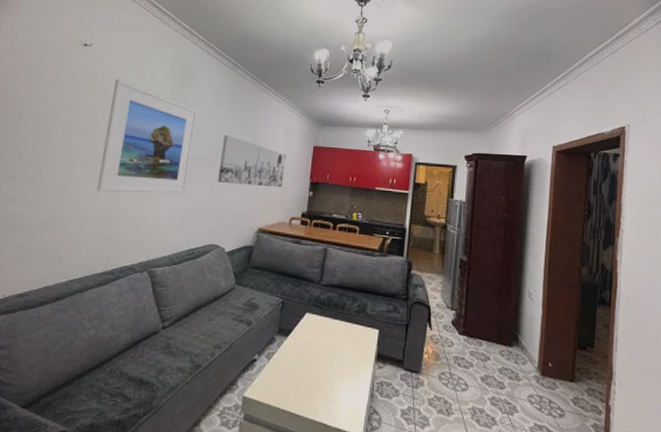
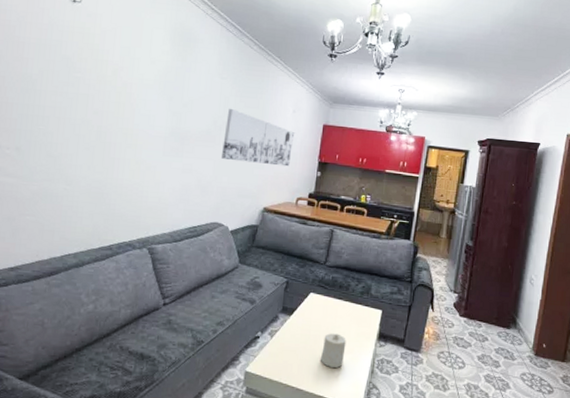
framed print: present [96,78,198,194] -> none [91,41,200,169]
candle: none [318,354,344,391] -> present [320,333,346,368]

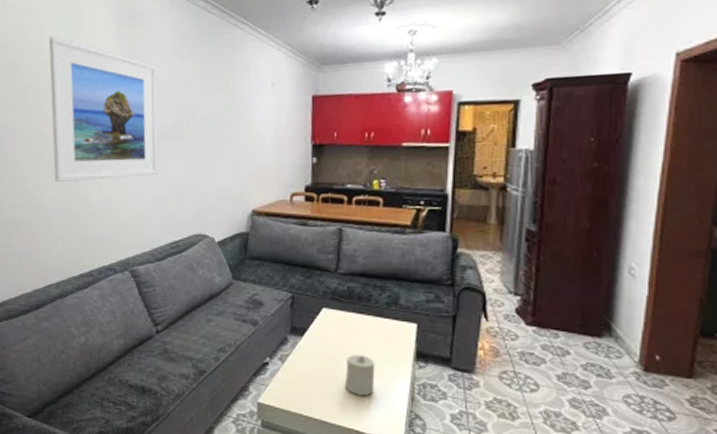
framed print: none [91,41,200,169] -> present [48,36,158,182]
wall art: present [222,108,295,167] -> none [193,93,278,158]

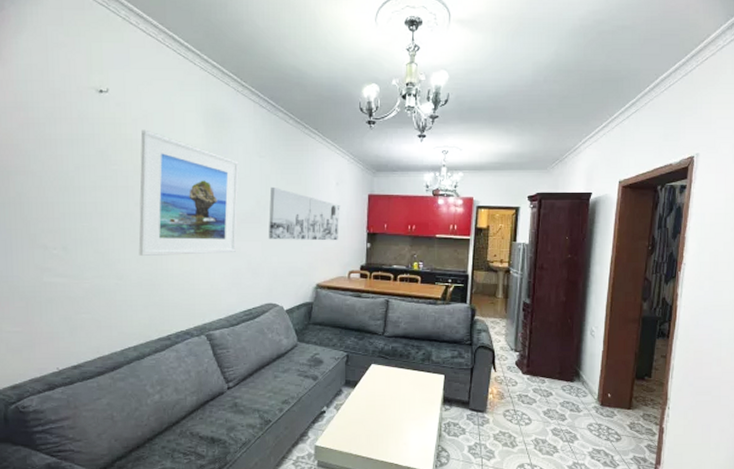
wall art: none [193,93,278,158] -> present [269,186,340,241]
candle: present [344,355,375,395] -> none [387,401,412,435]

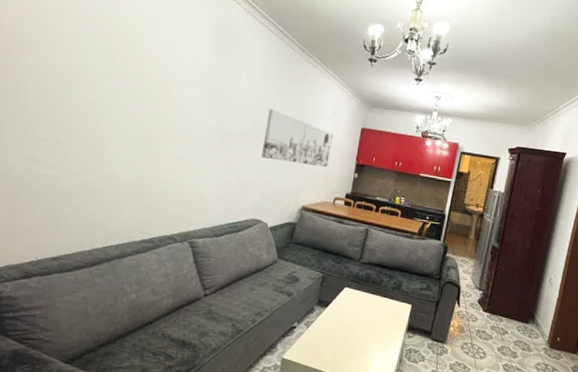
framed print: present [138,129,239,256] -> none [131,35,241,167]

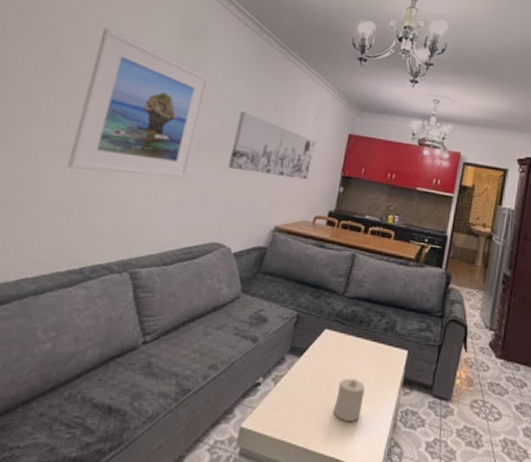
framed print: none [131,35,241,167] -> present [67,27,210,178]
candle: none [352,324,378,356] -> present [333,378,365,421]

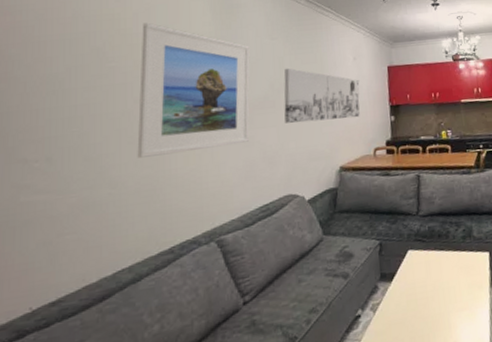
candle: present [333,378,365,421] -> none [432,290,460,332]

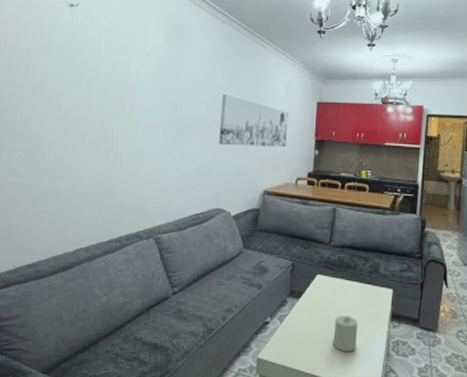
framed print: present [137,22,250,158] -> none [96,40,193,159]
candle: none [432,290,460,332] -> present [332,315,358,351]

